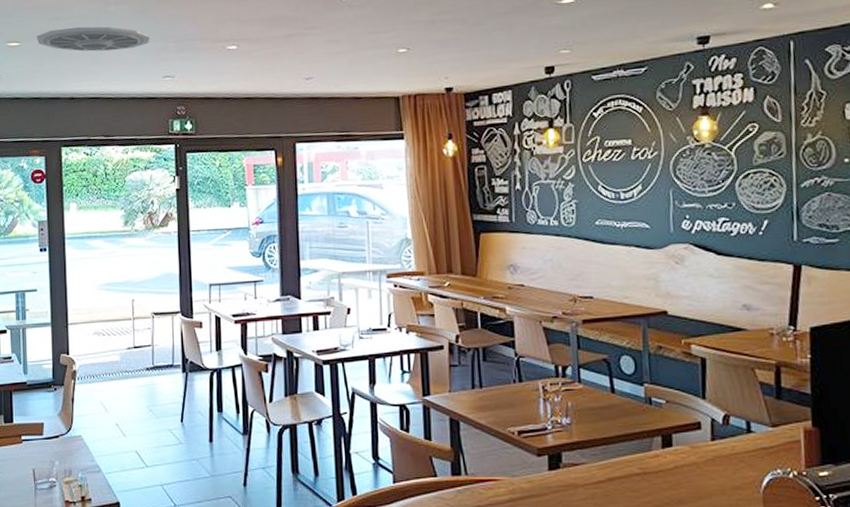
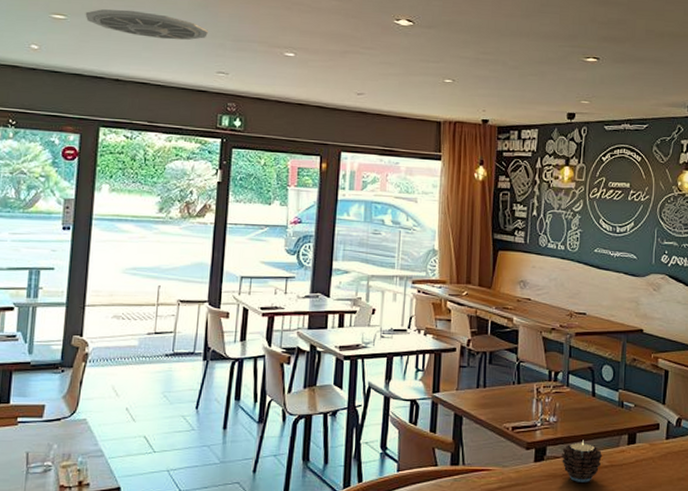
candle: none [580,444,632,493] -> present [561,440,602,482]

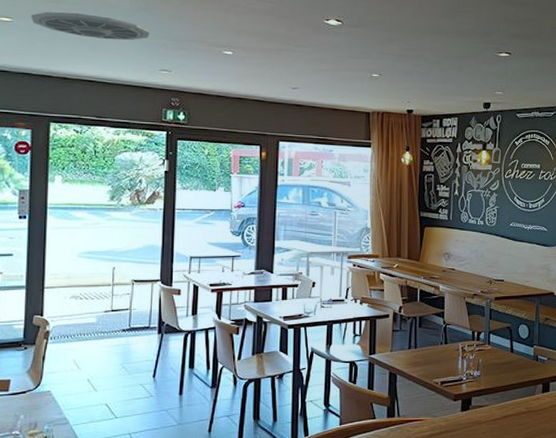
candle: present [561,440,602,482] -> none [484,390,520,427]

